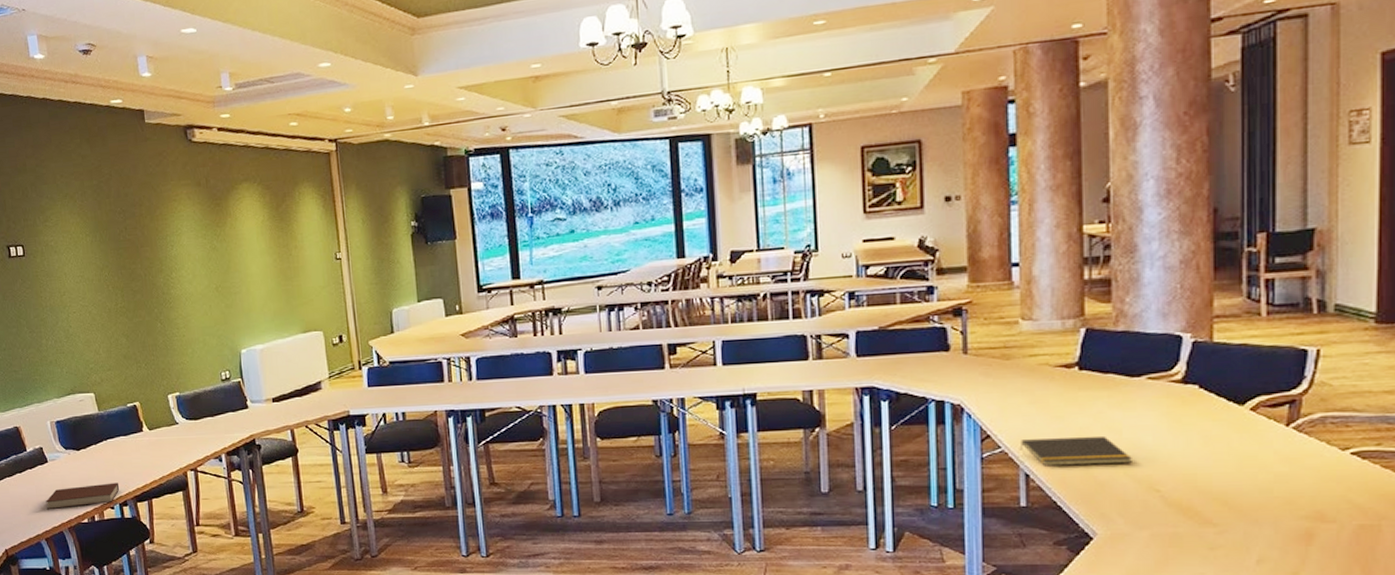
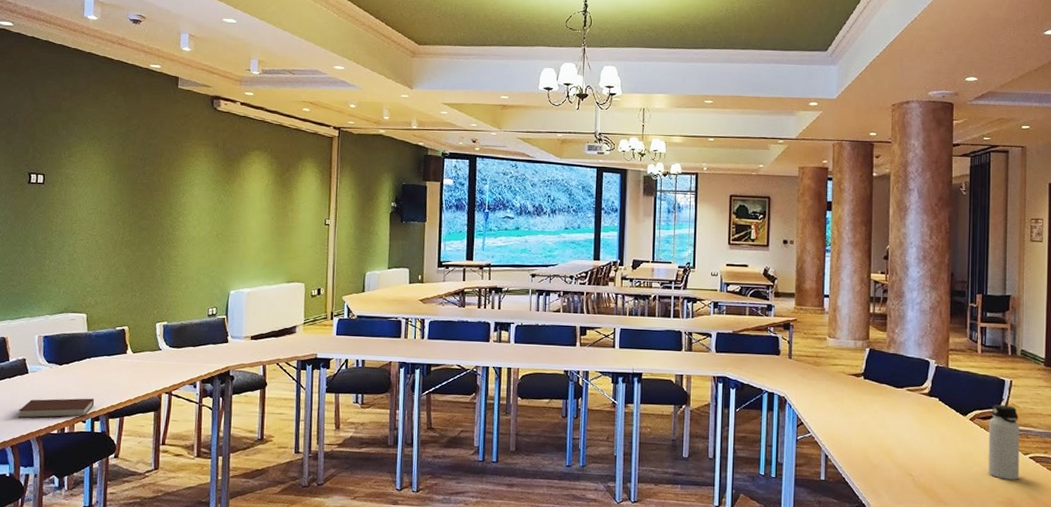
notepad: present [1019,435,1132,466] -> none [822,428,895,453]
water bottle: none [1281,384,1334,486] -> present [988,404,1020,480]

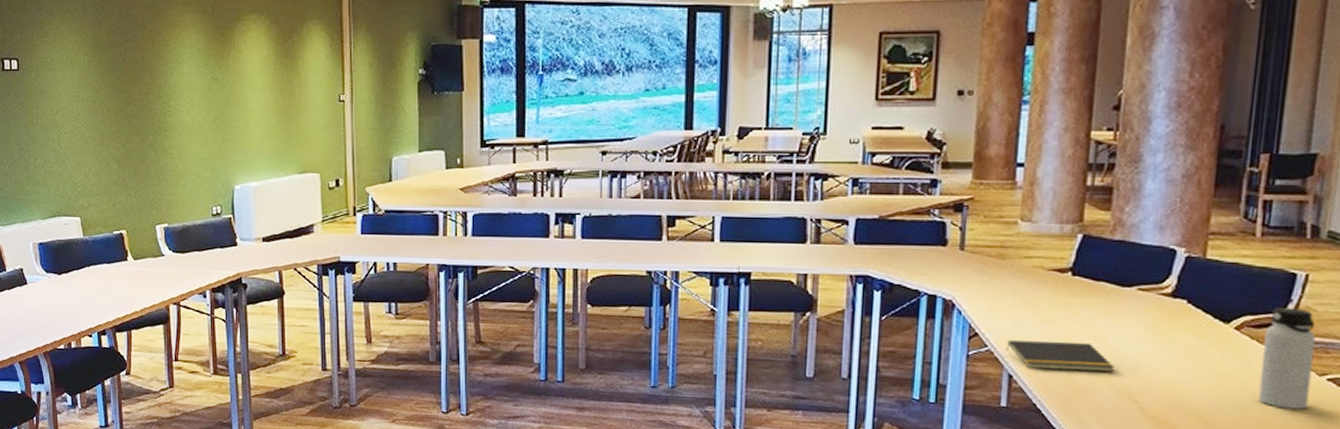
notebook: present [18,398,95,419] -> none [22,310,99,333]
notepad: none [822,428,895,453] -> present [1005,340,1115,373]

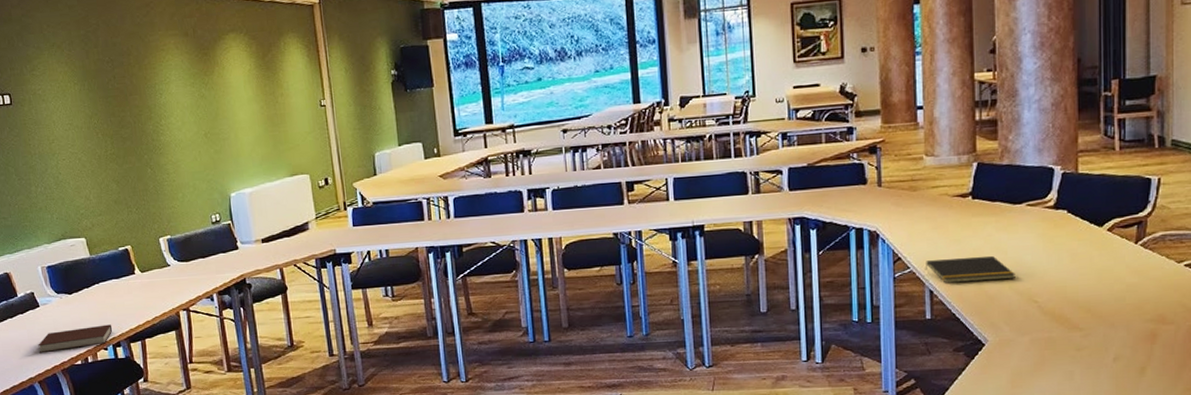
notebook: none [22,310,99,333] -> present [38,324,113,354]
water bottle: present [1257,307,1316,409] -> none [1131,207,1172,294]

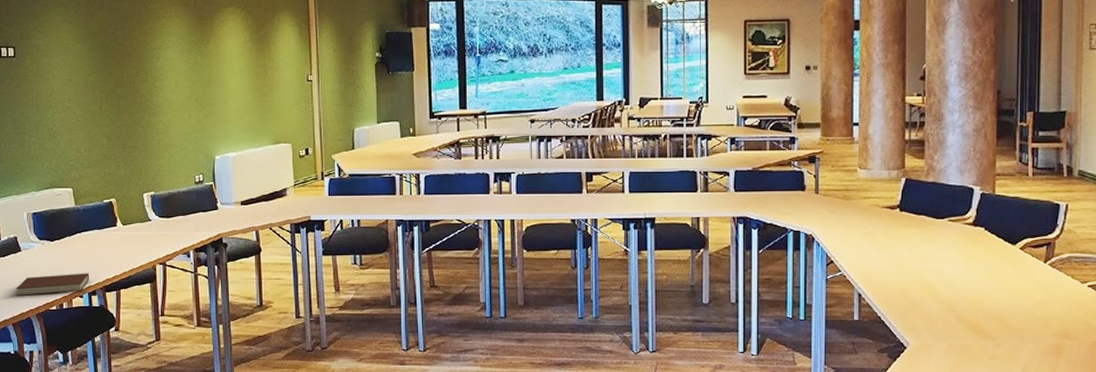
notepad: present [925,255,1015,284] -> none [854,264,936,288]

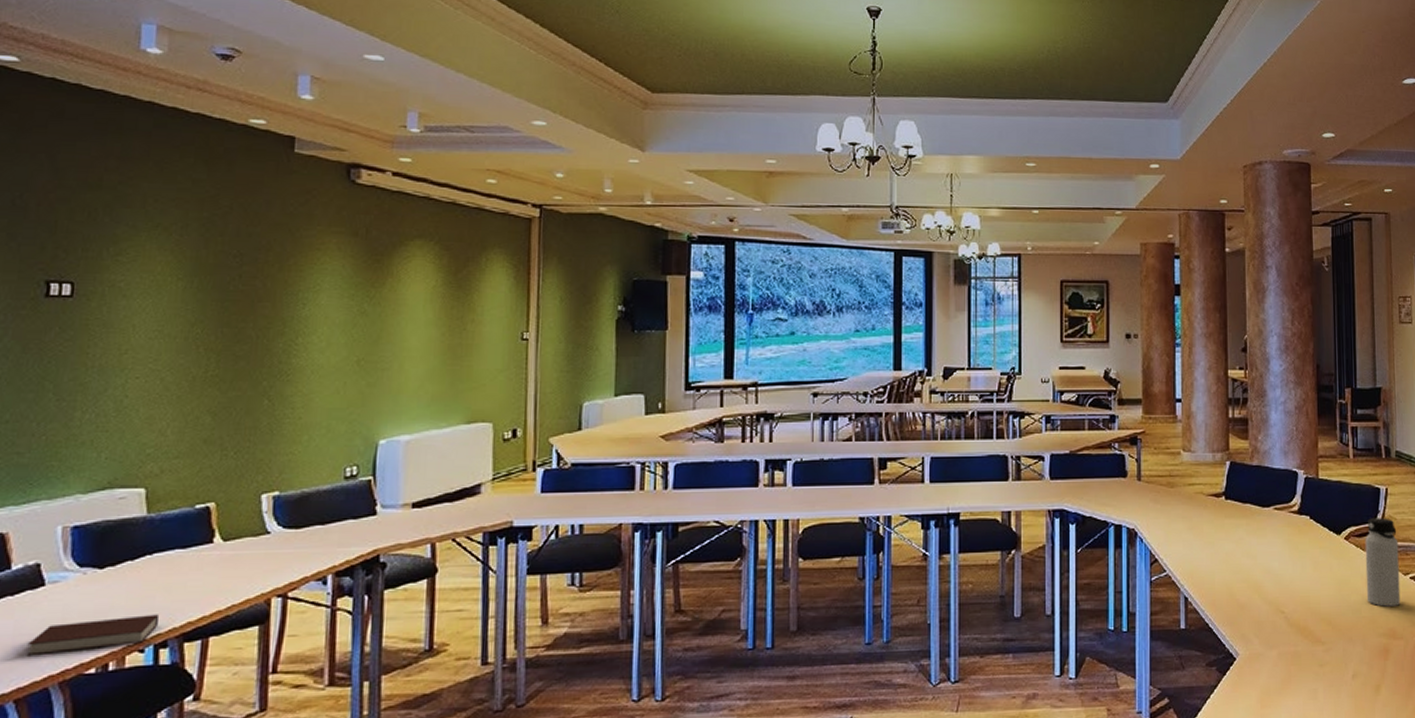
water bottle: none [1040,231,1077,311] -> present [1365,518,1401,607]

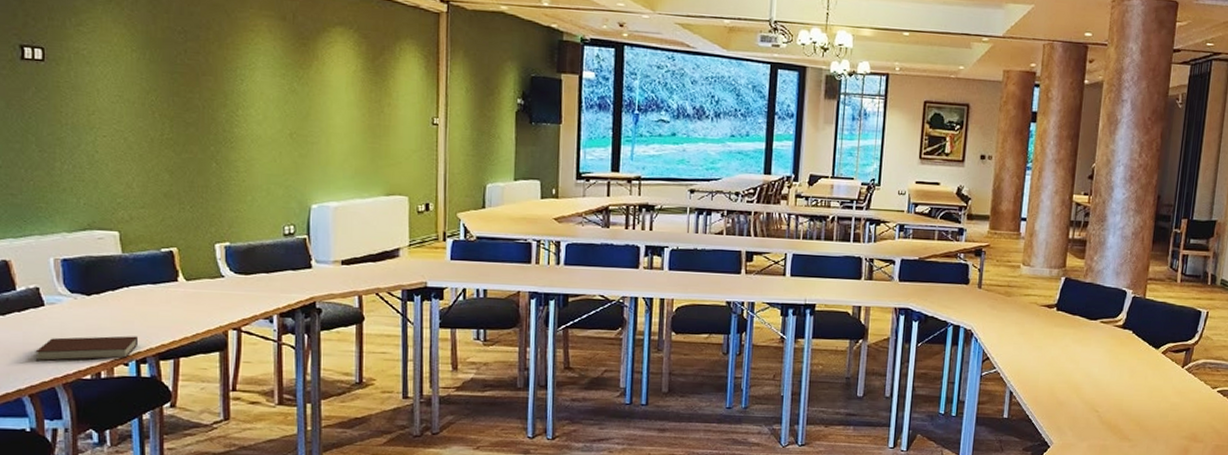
water bottle: present [1365,518,1401,607] -> none [1175,337,1212,414]

